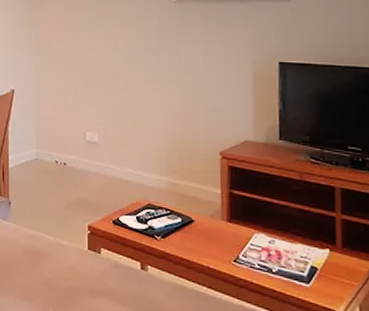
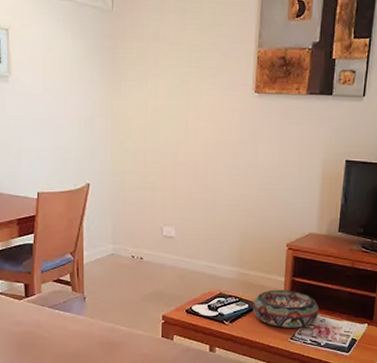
decorative bowl: none [185,202,266,249] -> present [252,289,320,328]

